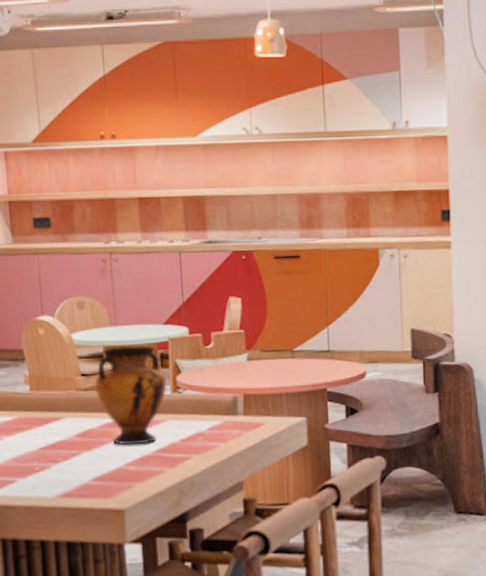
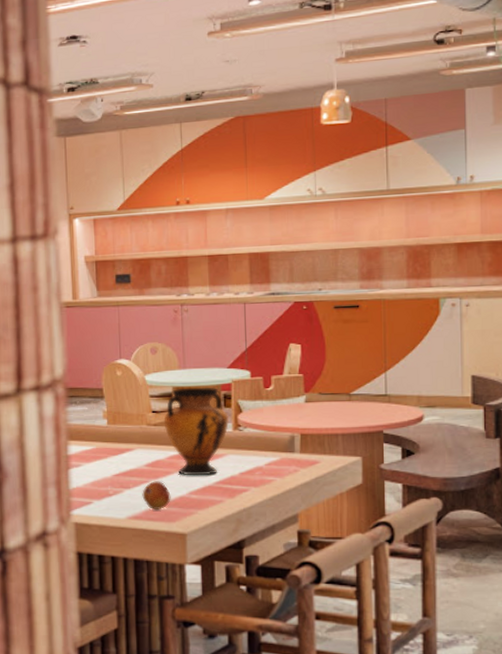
fruit: none [73,453,106,485] -> present [142,481,171,509]

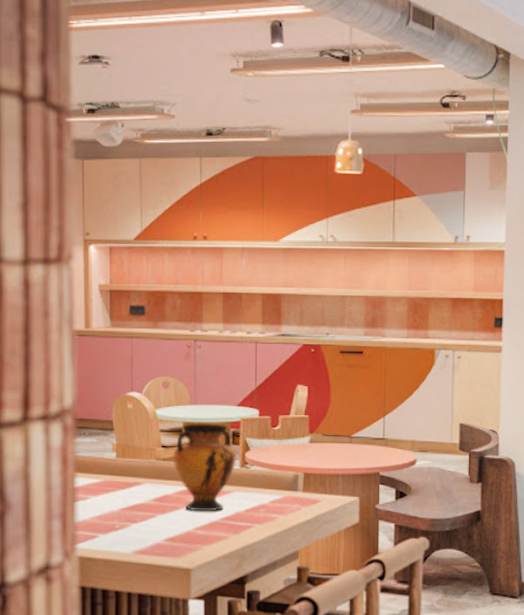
fruit: present [142,481,171,509] -> none [149,516,177,544]

